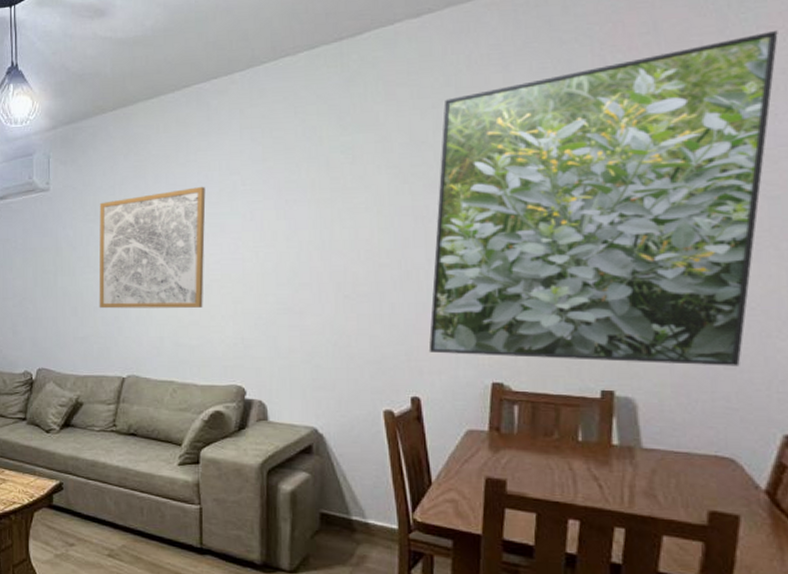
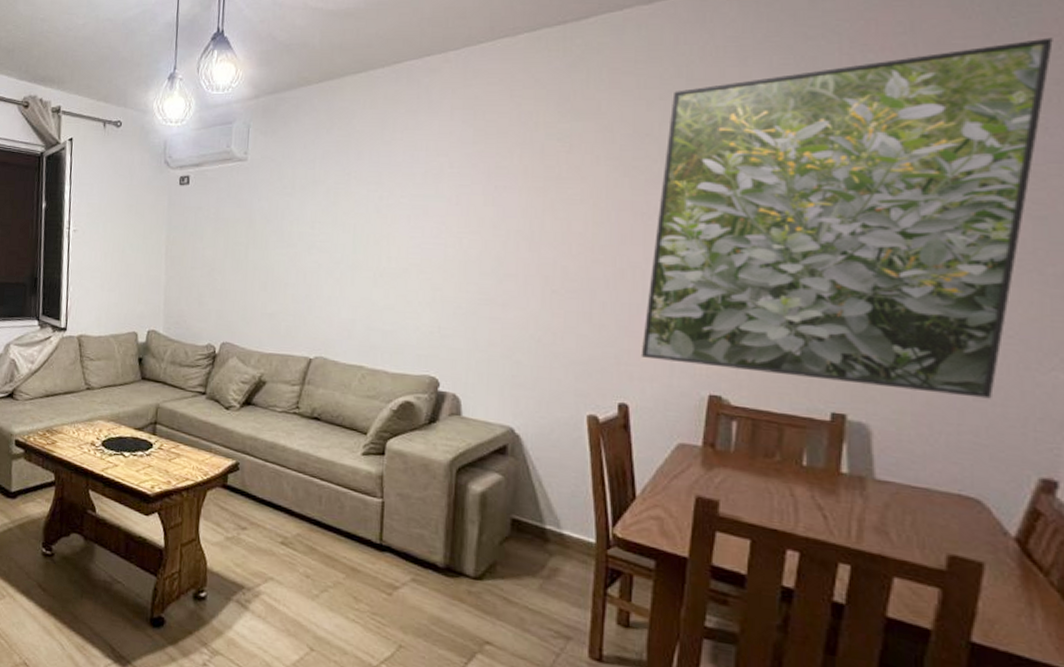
wall art: present [99,186,206,309] -> none [290,166,410,292]

